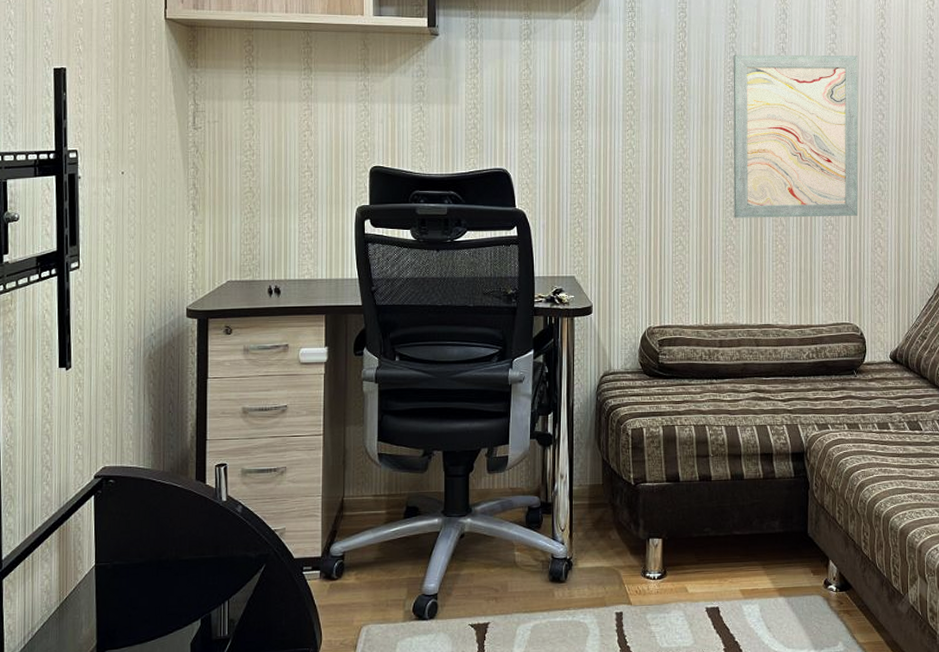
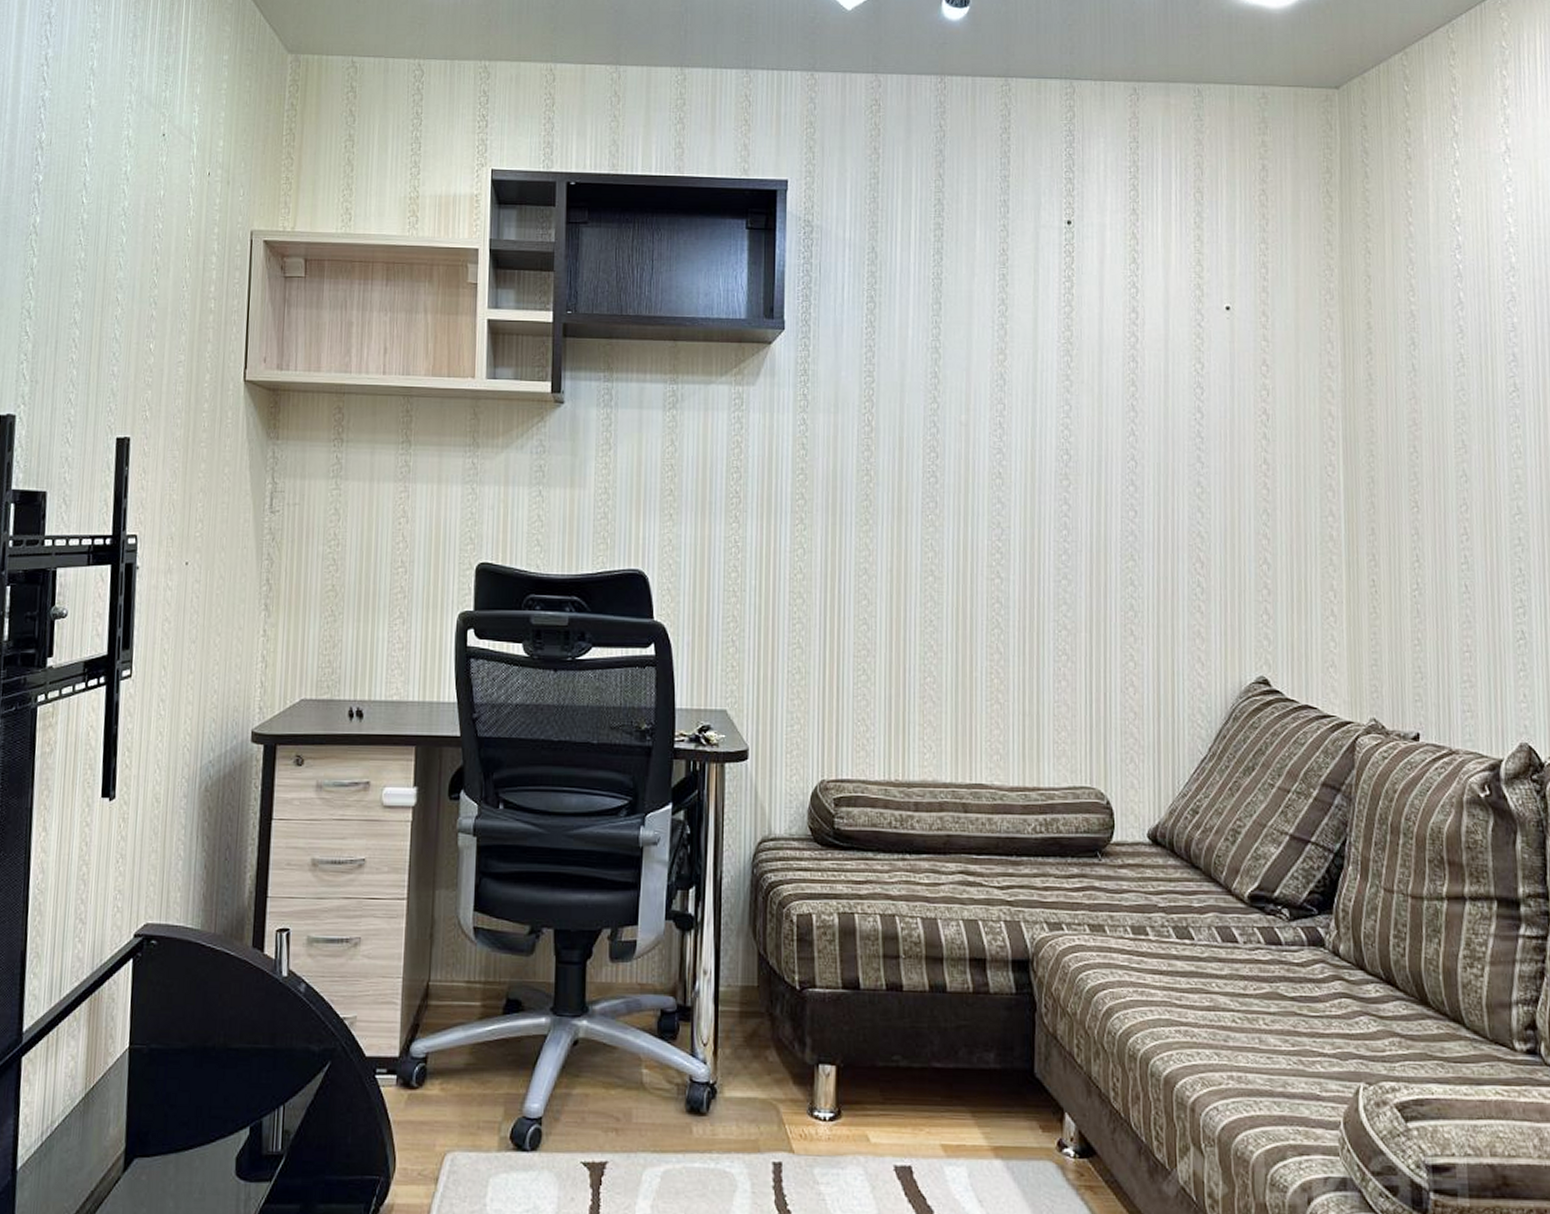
wall art: present [733,54,858,218] -> none [934,430,1103,644]

